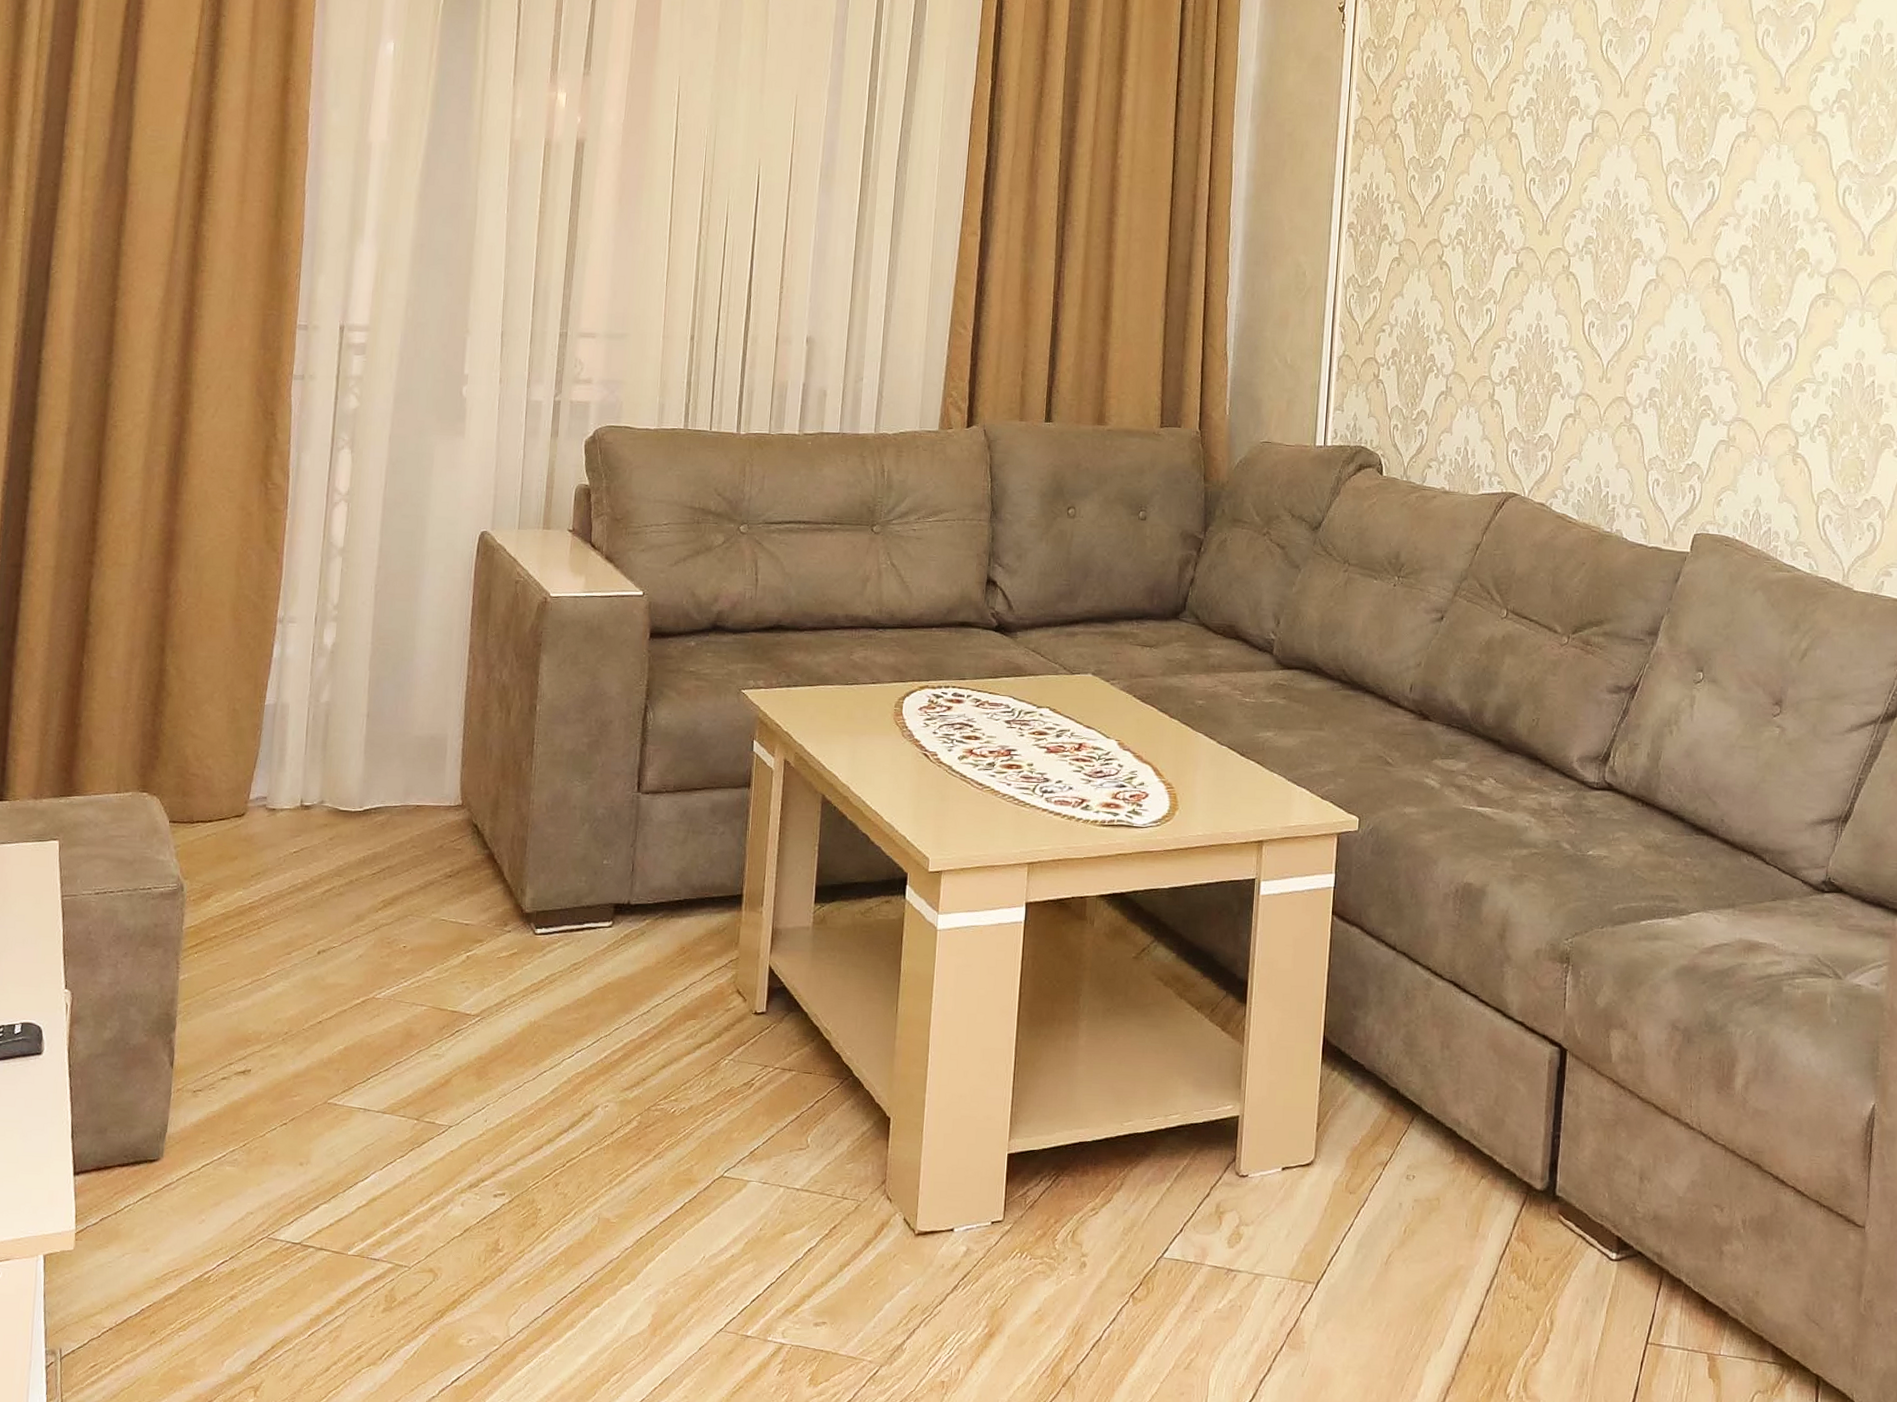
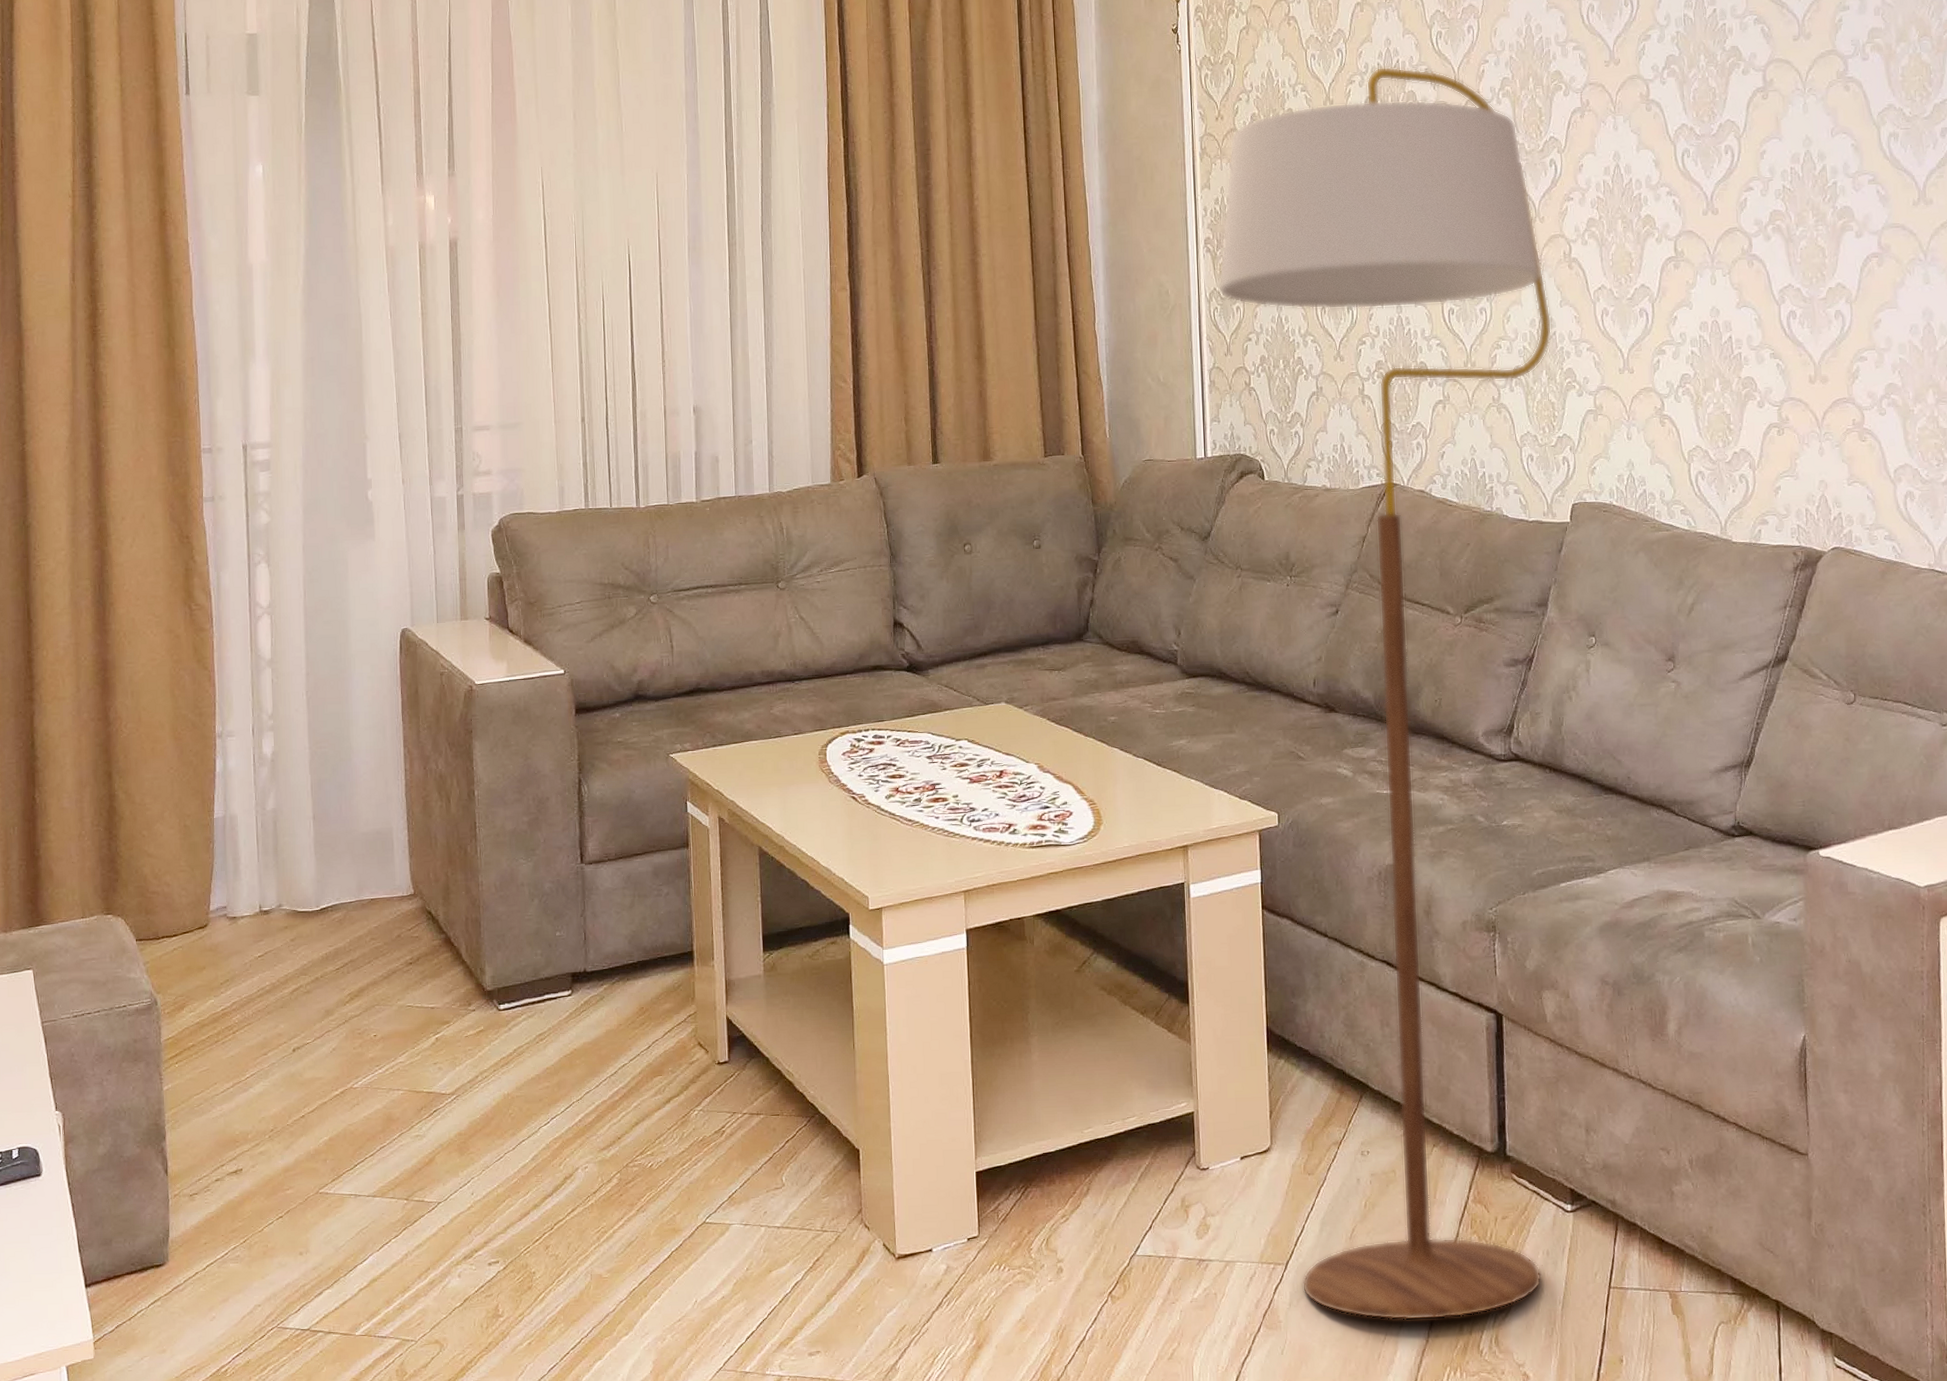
floor lamp: none [1330,68,1693,1358] -> present [1218,66,1552,1321]

